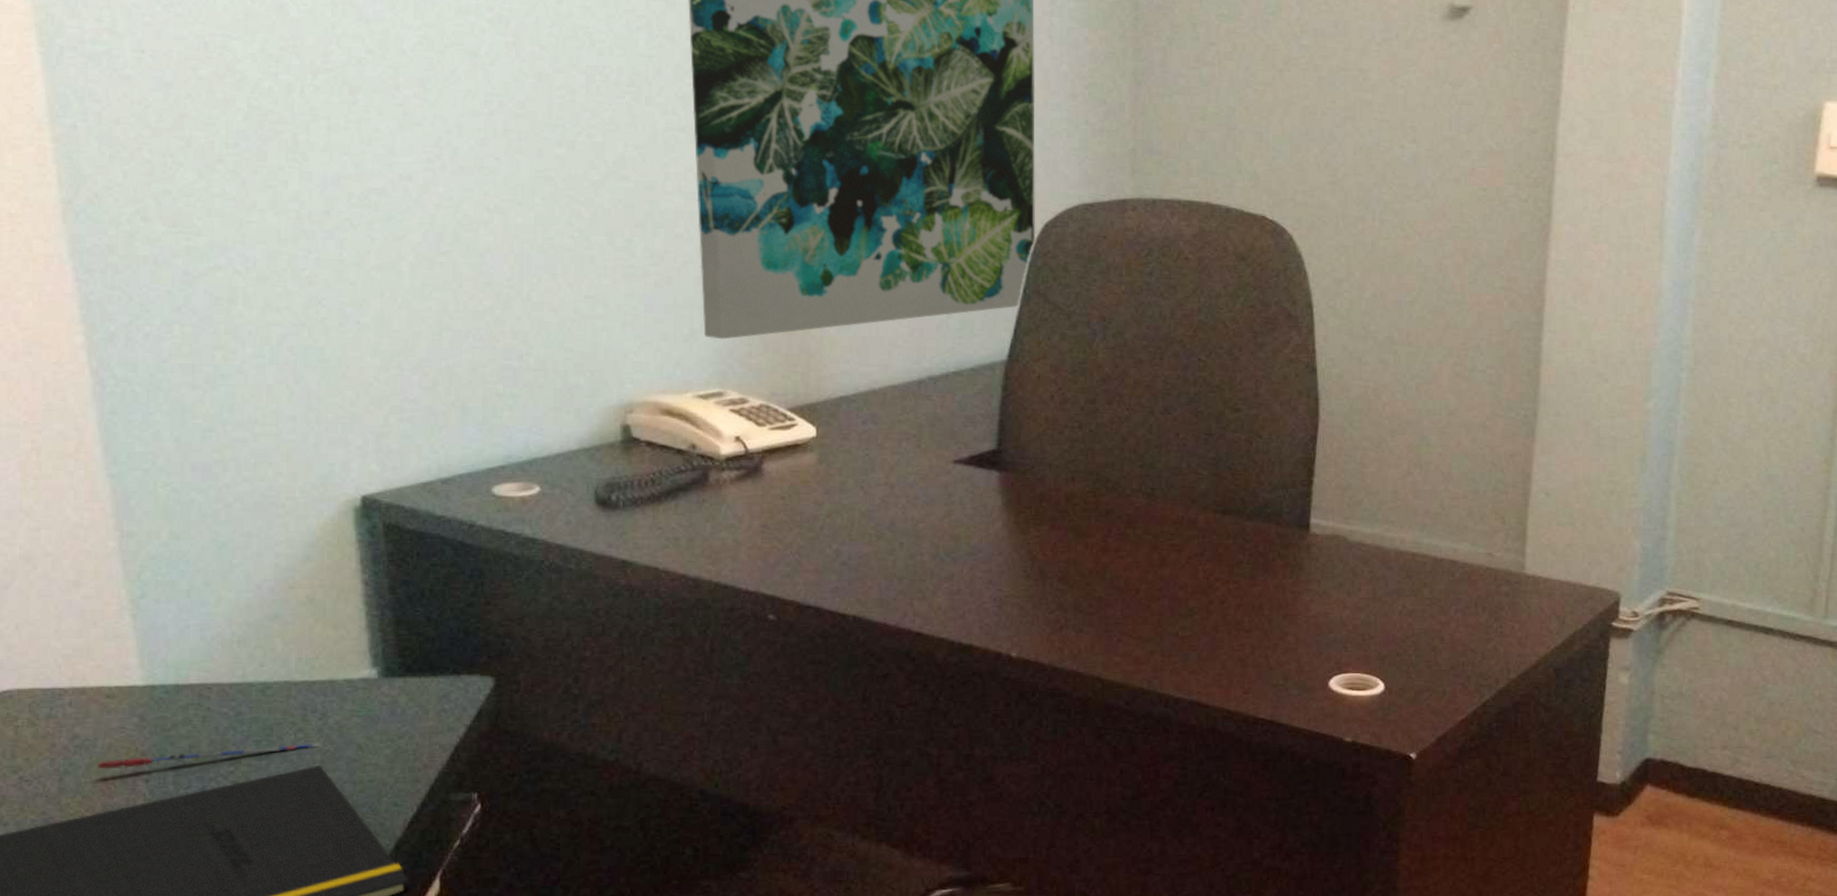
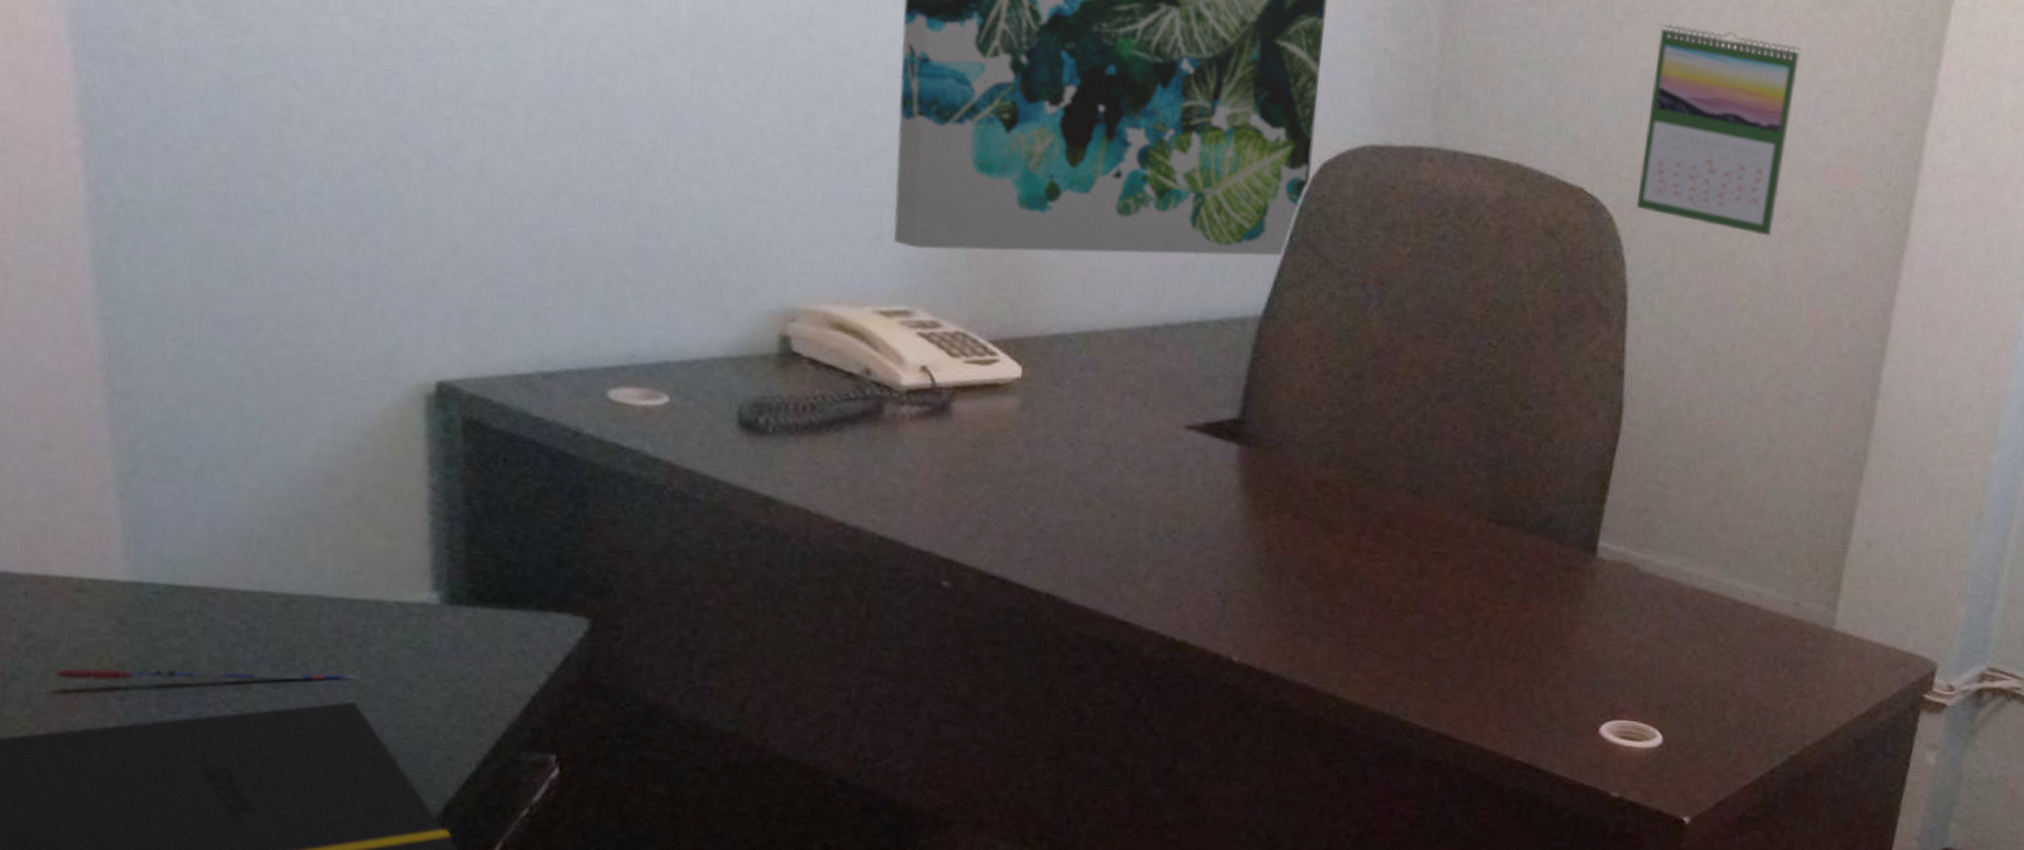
calendar: none [1312,64,1438,236] -> present [1636,23,1800,236]

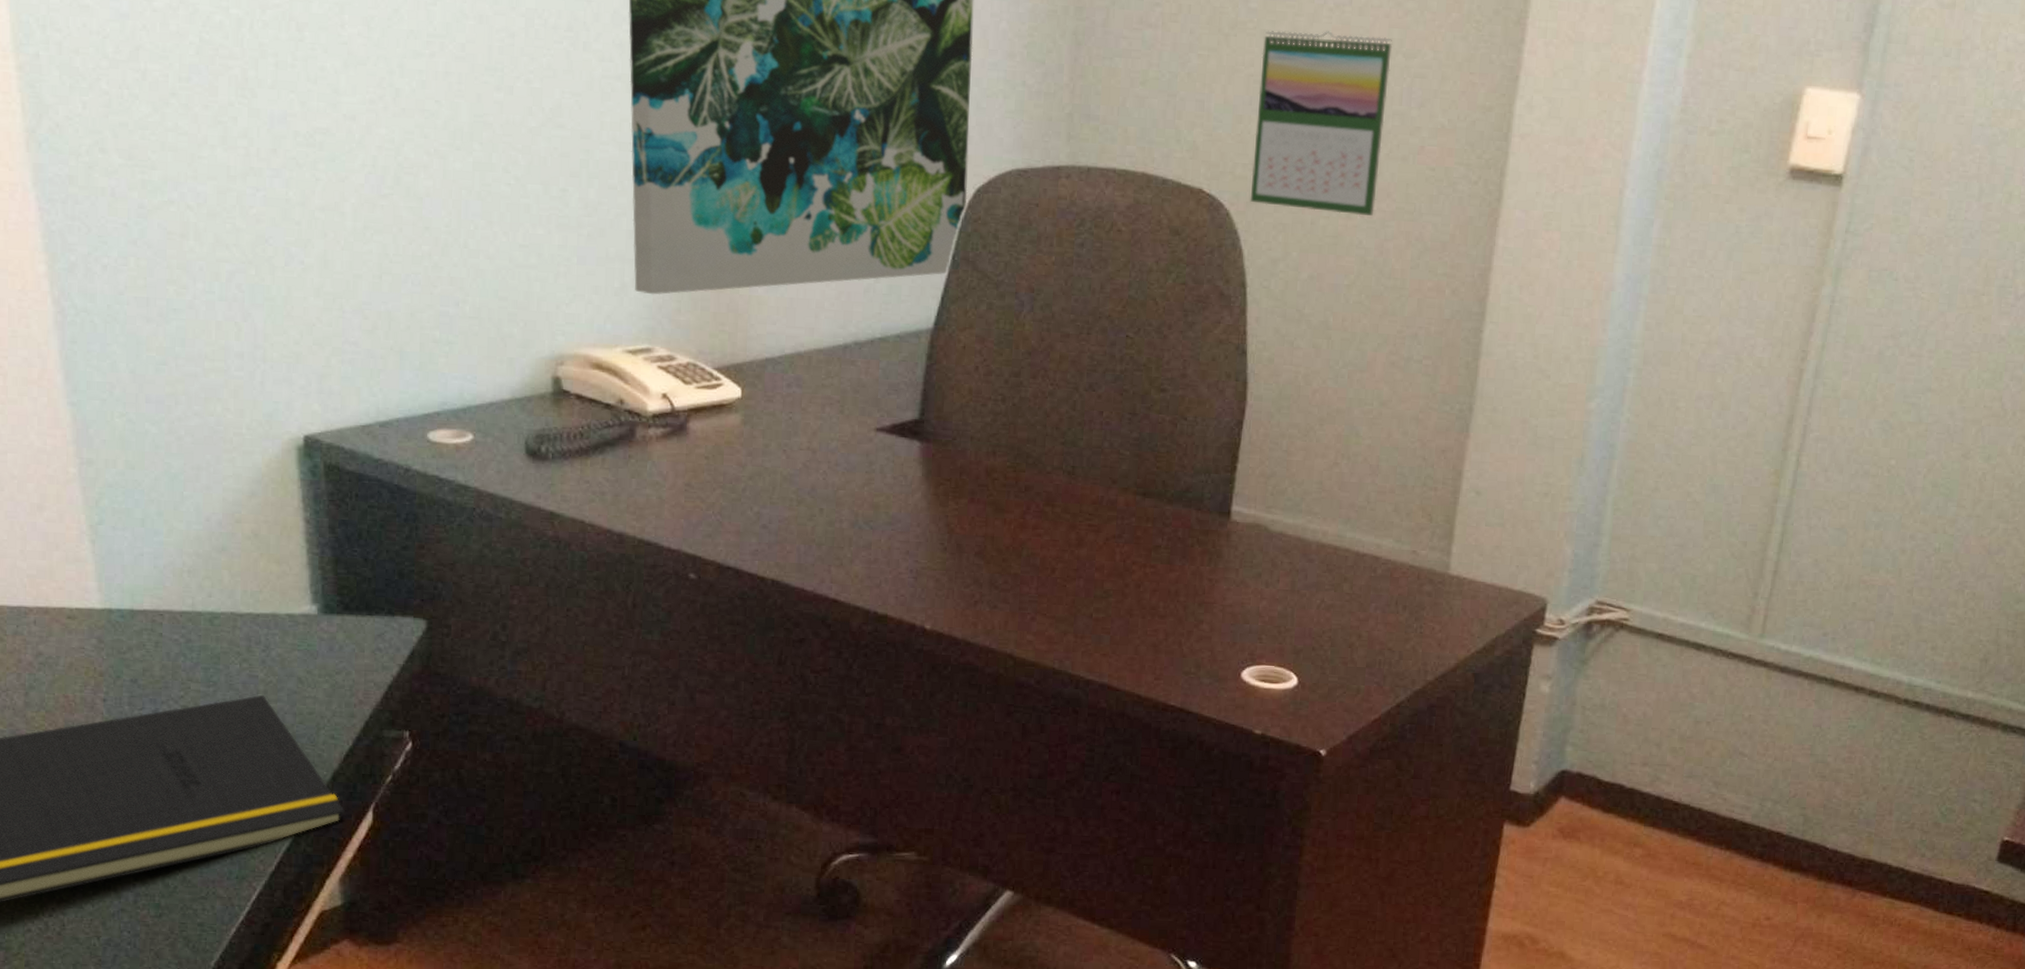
pen: present [55,668,360,682] -> none [59,673,266,688]

